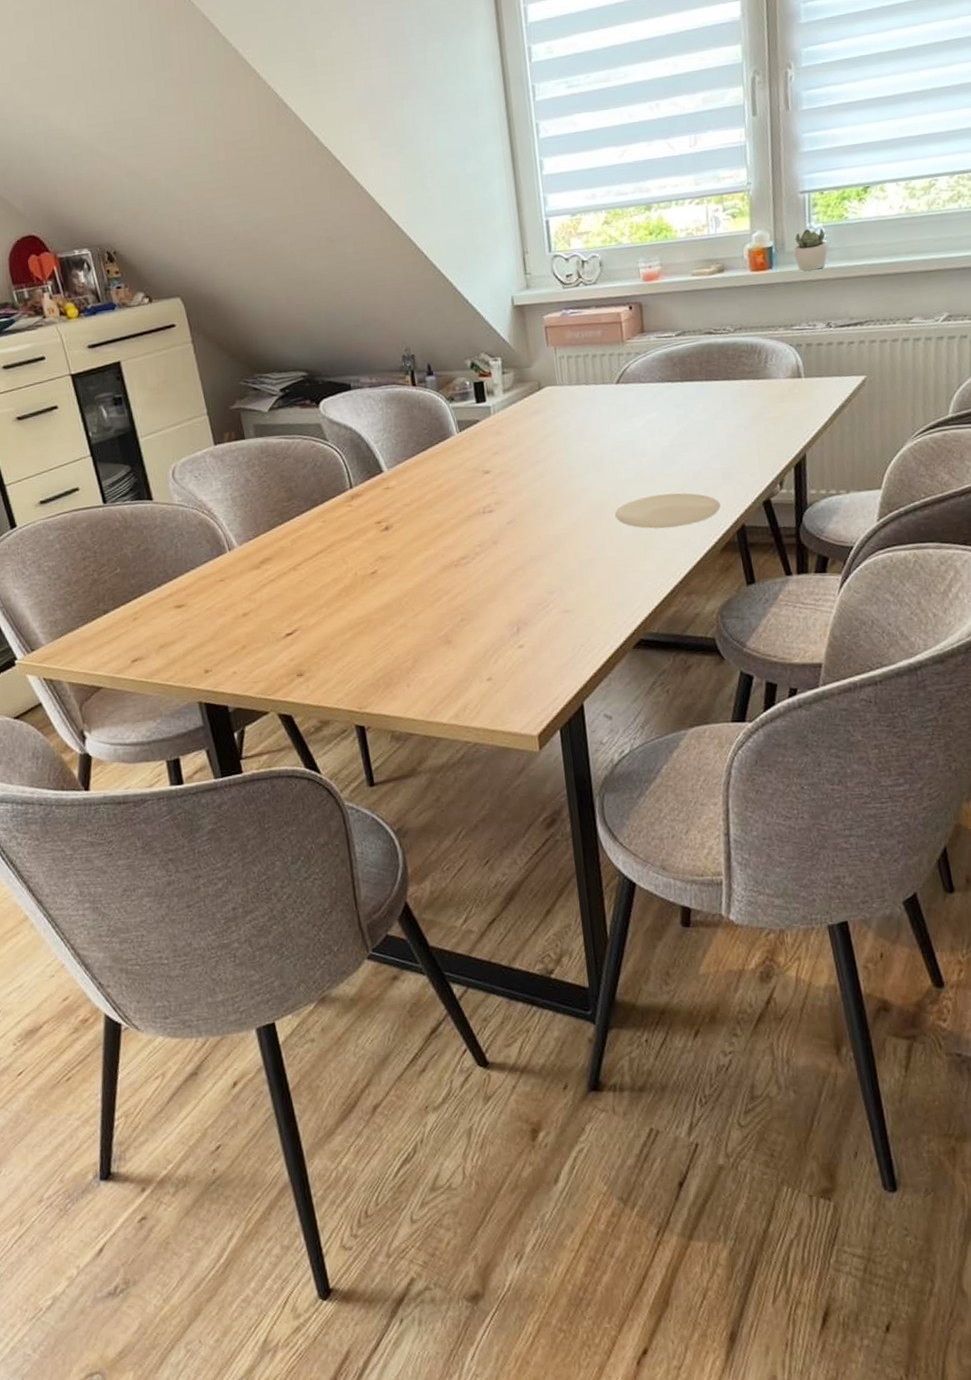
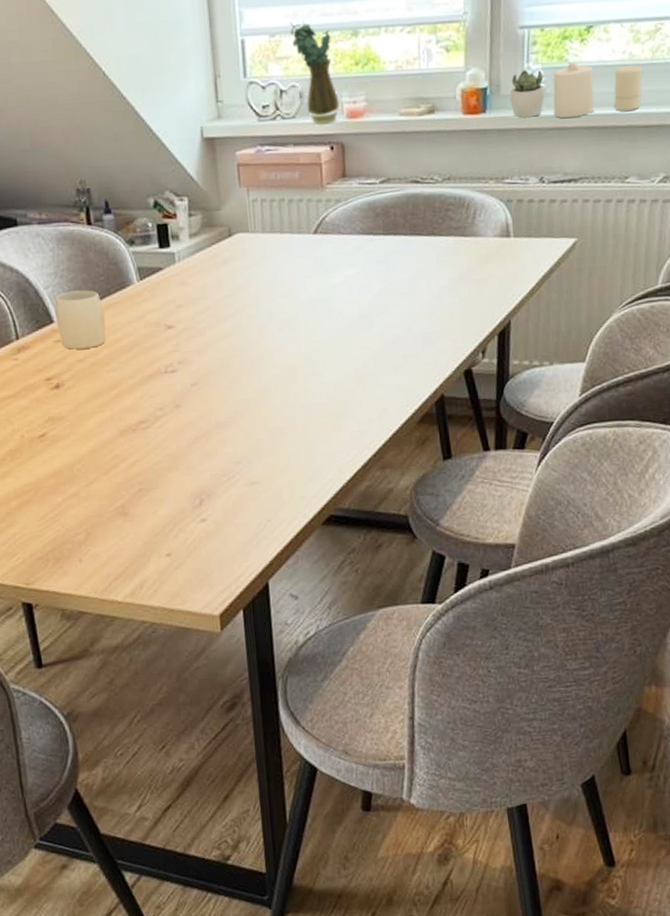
mug: none [384,442,430,495] -> present [54,290,106,350]
vase: none [589,201,636,290] -> present [289,21,340,126]
plate: present [614,493,721,529] -> none [307,358,420,397]
candle: none [835,219,876,269] -> present [553,61,595,119]
candle: none [893,218,921,260] -> present [614,65,643,112]

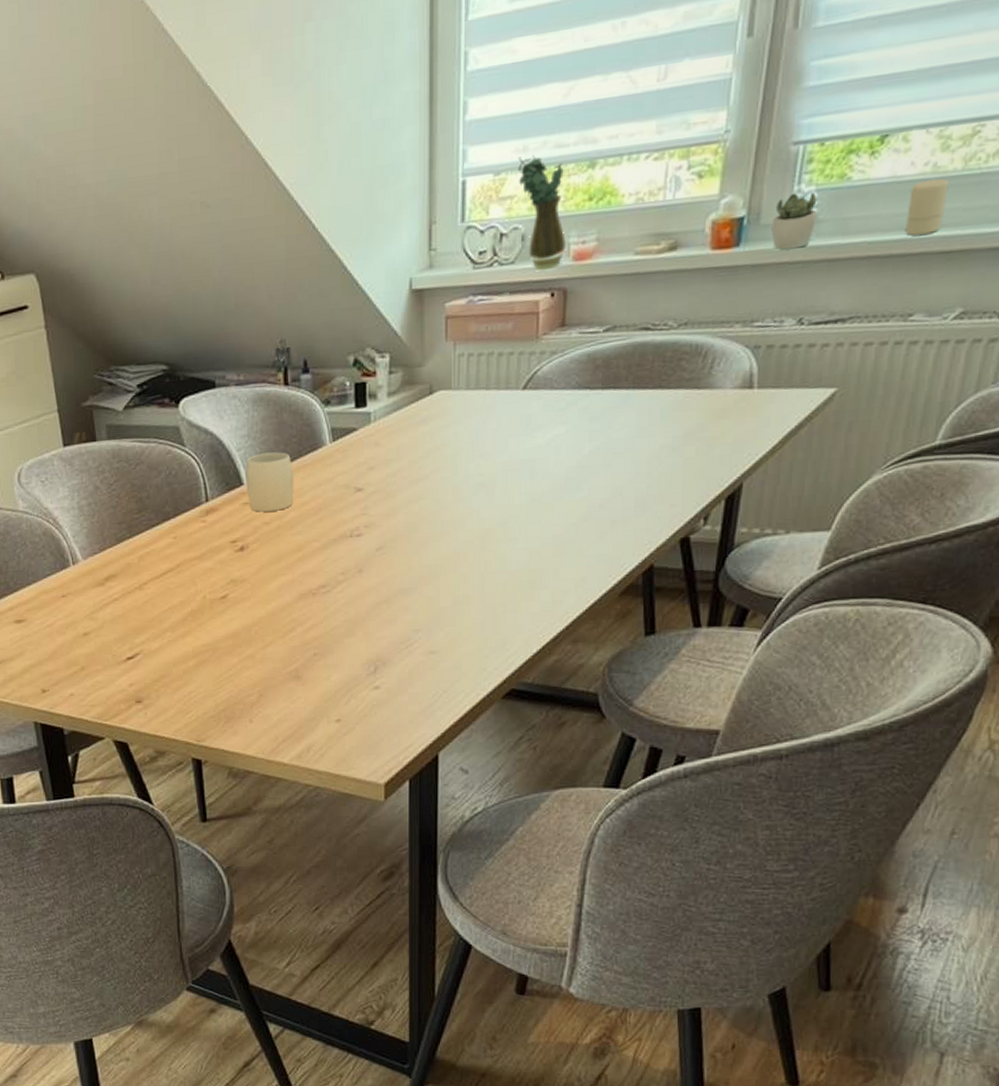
candle: present [553,61,595,119] -> none [825,180,883,248]

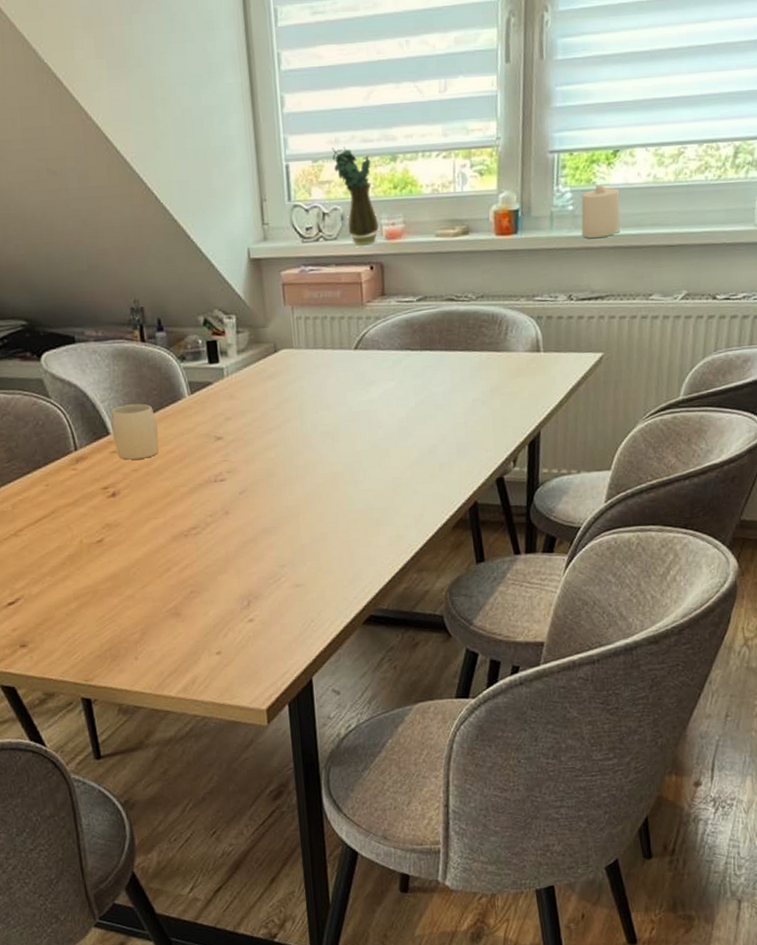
succulent plant: present [771,192,818,250] -> none [540,192,575,238]
candle: none [825,180,883,248] -> present [581,184,621,239]
candle: present [905,178,949,236] -> none [639,187,666,232]

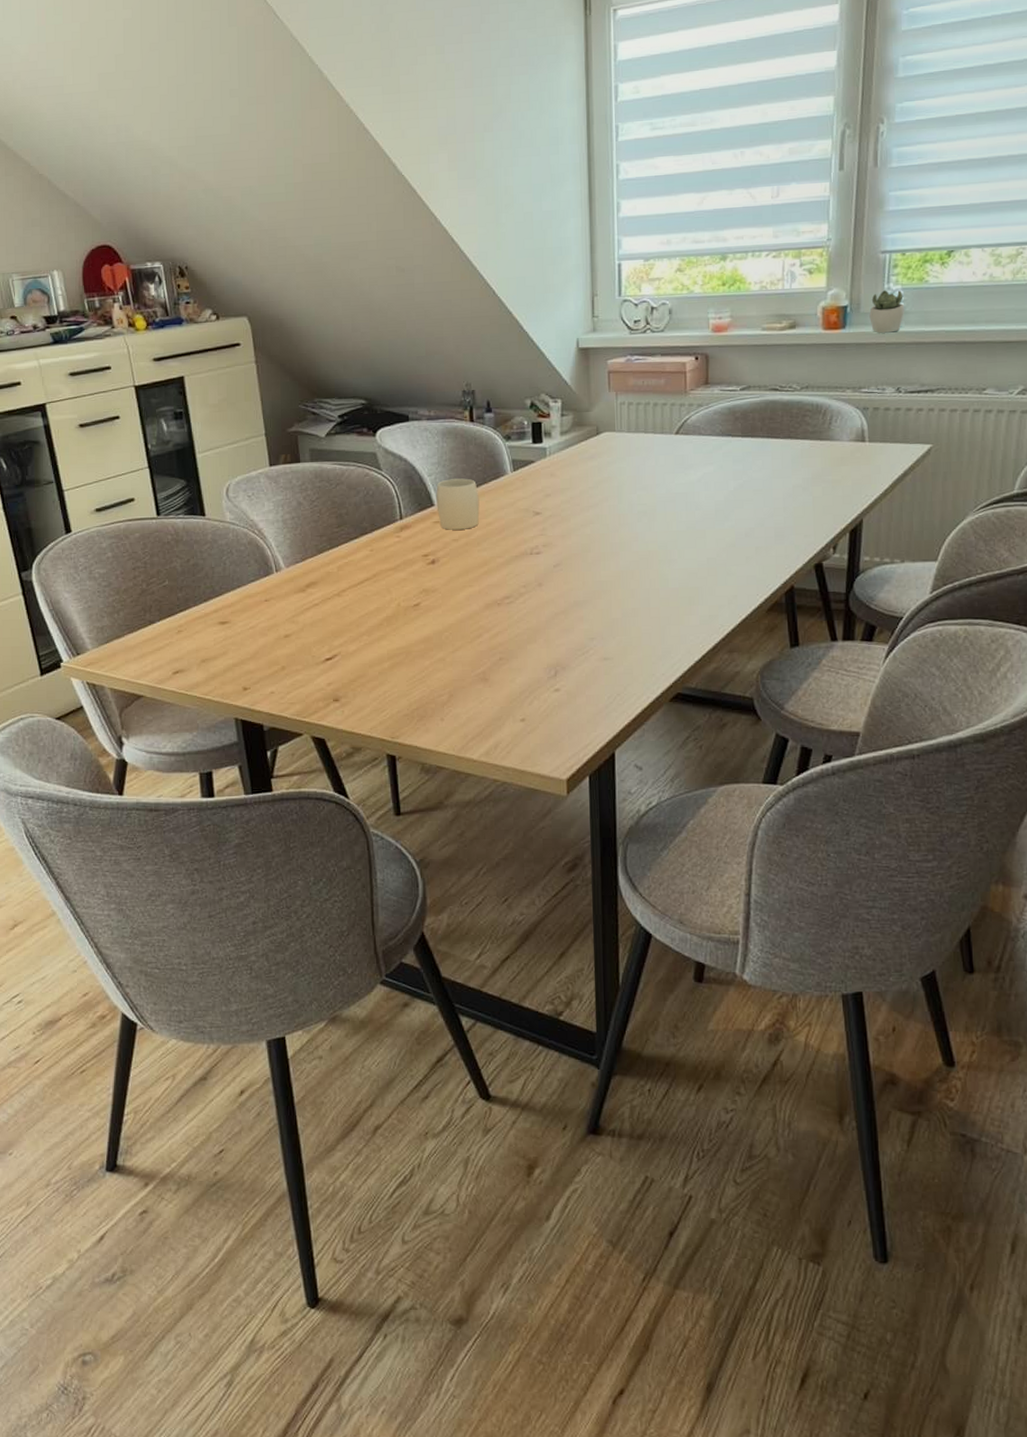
vase: present [331,147,379,247] -> none [663,247,706,339]
succulent plant: none [540,192,575,238] -> present [869,290,905,333]
candle: present [581,184,621,239] -> none [912,283,954,334]

